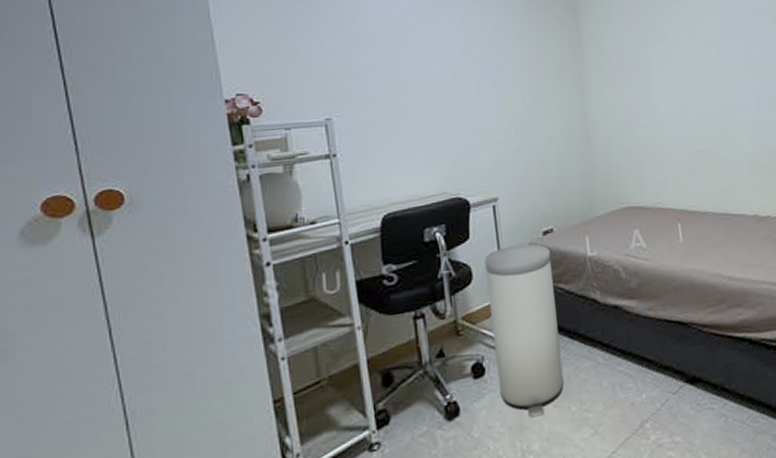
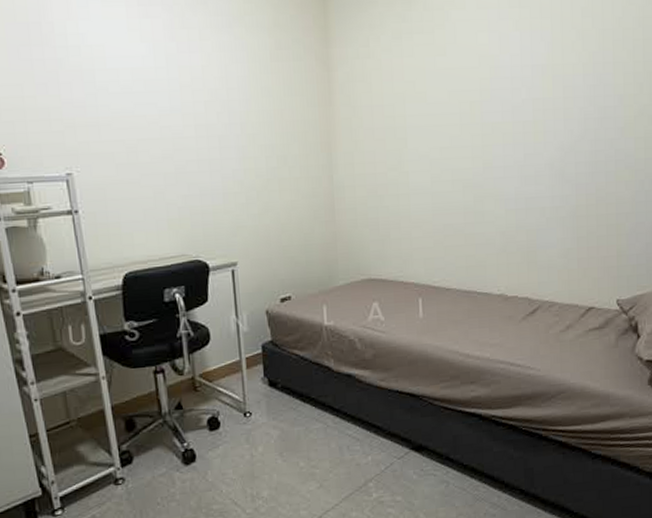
pedal bin: present [484,243,564,418] -> none [222,309,294,469]

